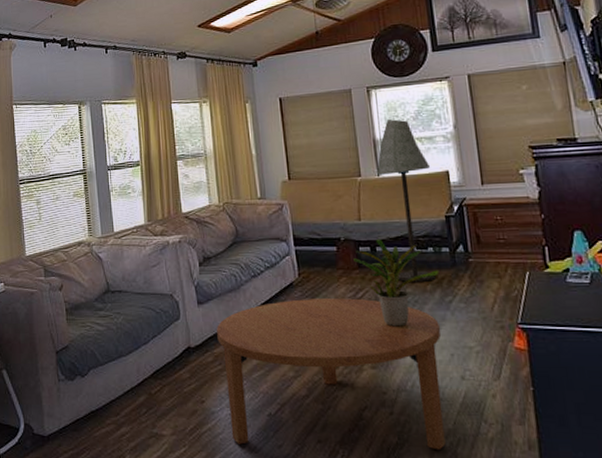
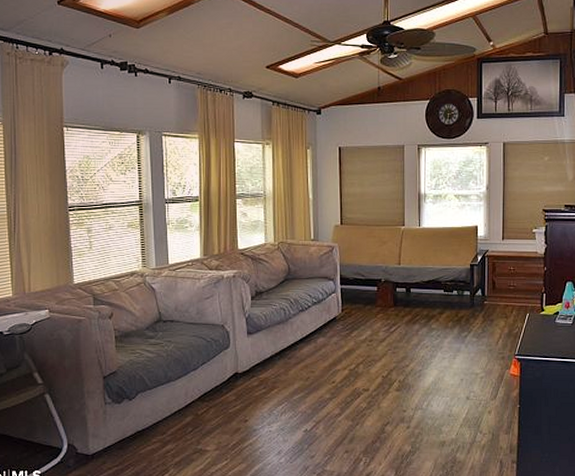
coffee table: present [217,298,446,451] -> none [264,332,455,456]
potted plant: present [353,238,440,327] -> none [391,281,460,357]
floor lamp: present [376,119,436,282] -> none [418,177,464,319]

